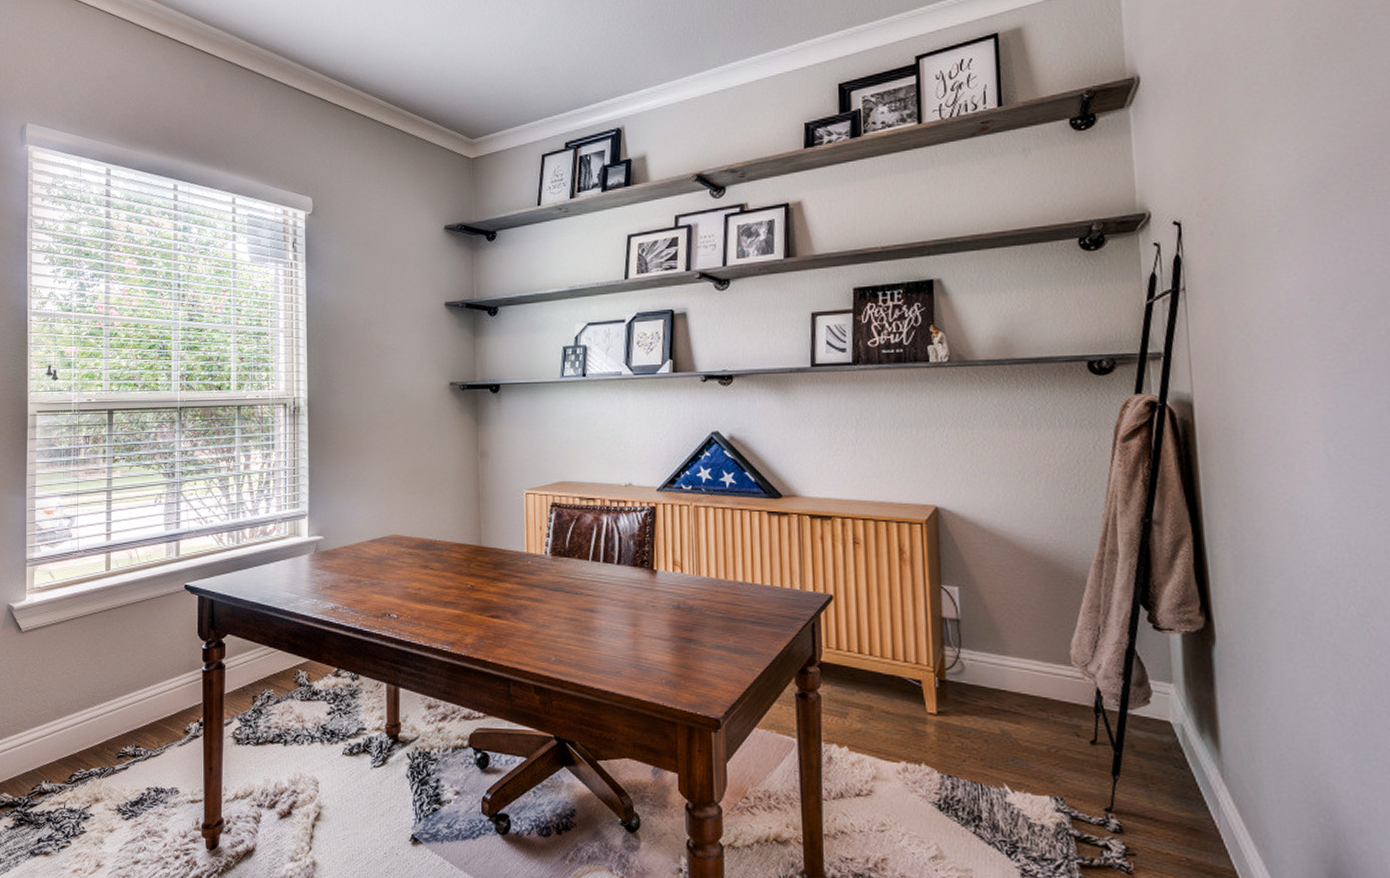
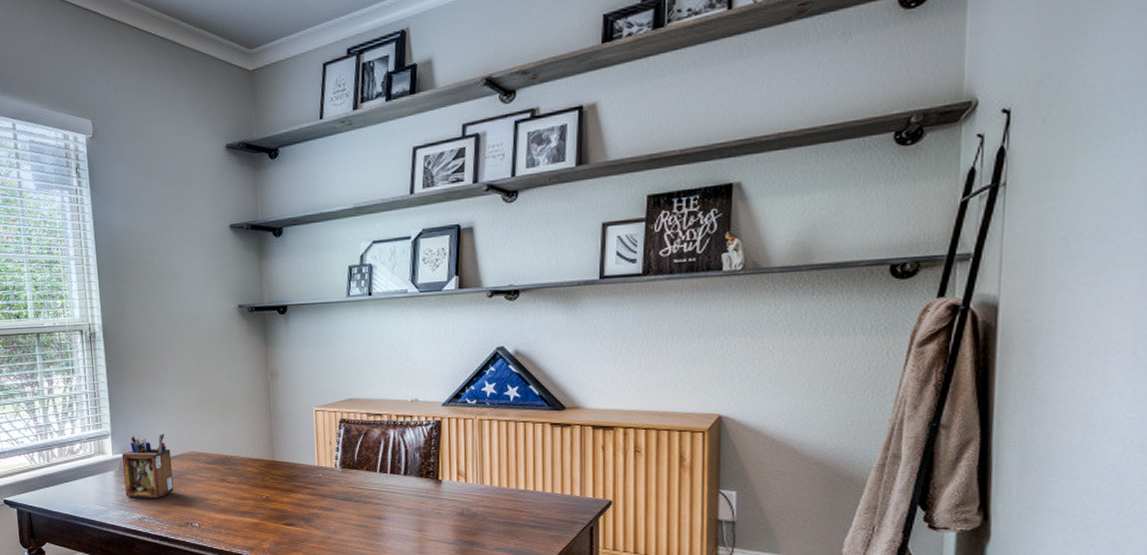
desk organizer: none [318,515,372,587] -> present [121,433,174,499]

